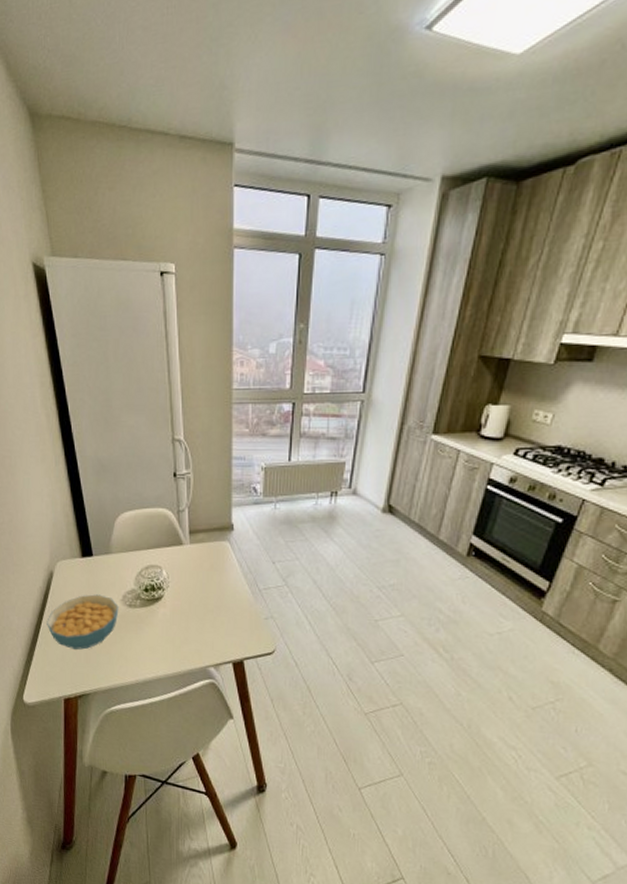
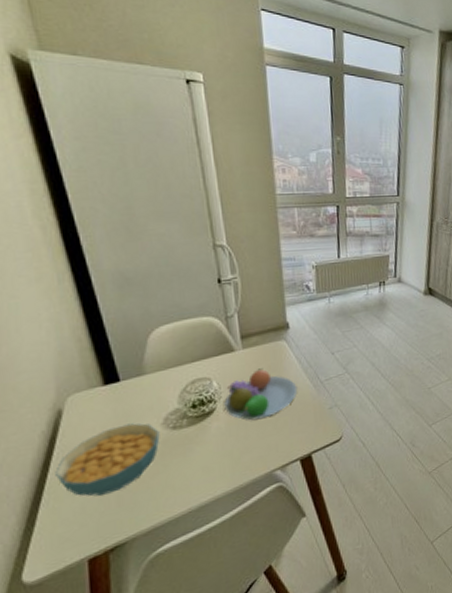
fruit bowl: none [171,565,236,615] -> present [224,368,298,421]

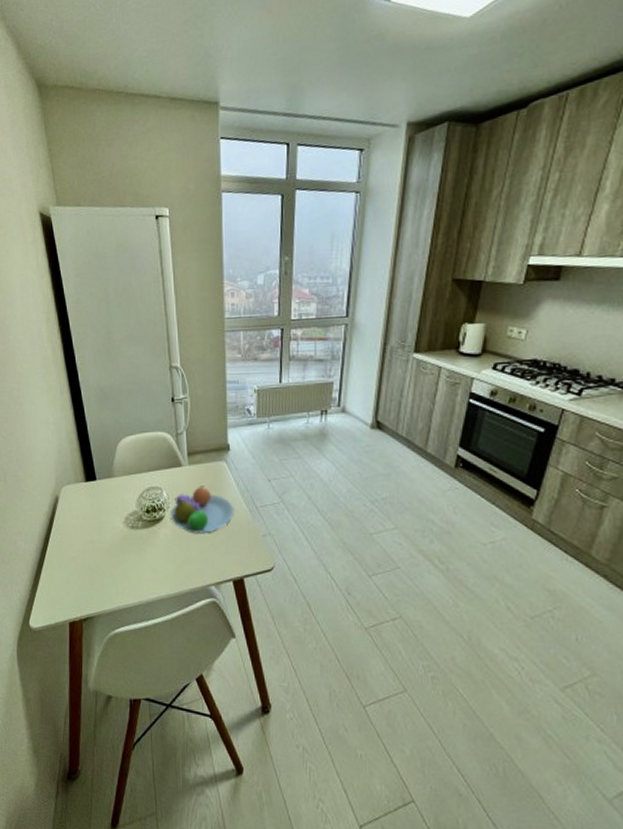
cereal bowl: present [55,423,160,497] -> none [52,517,122,573]

